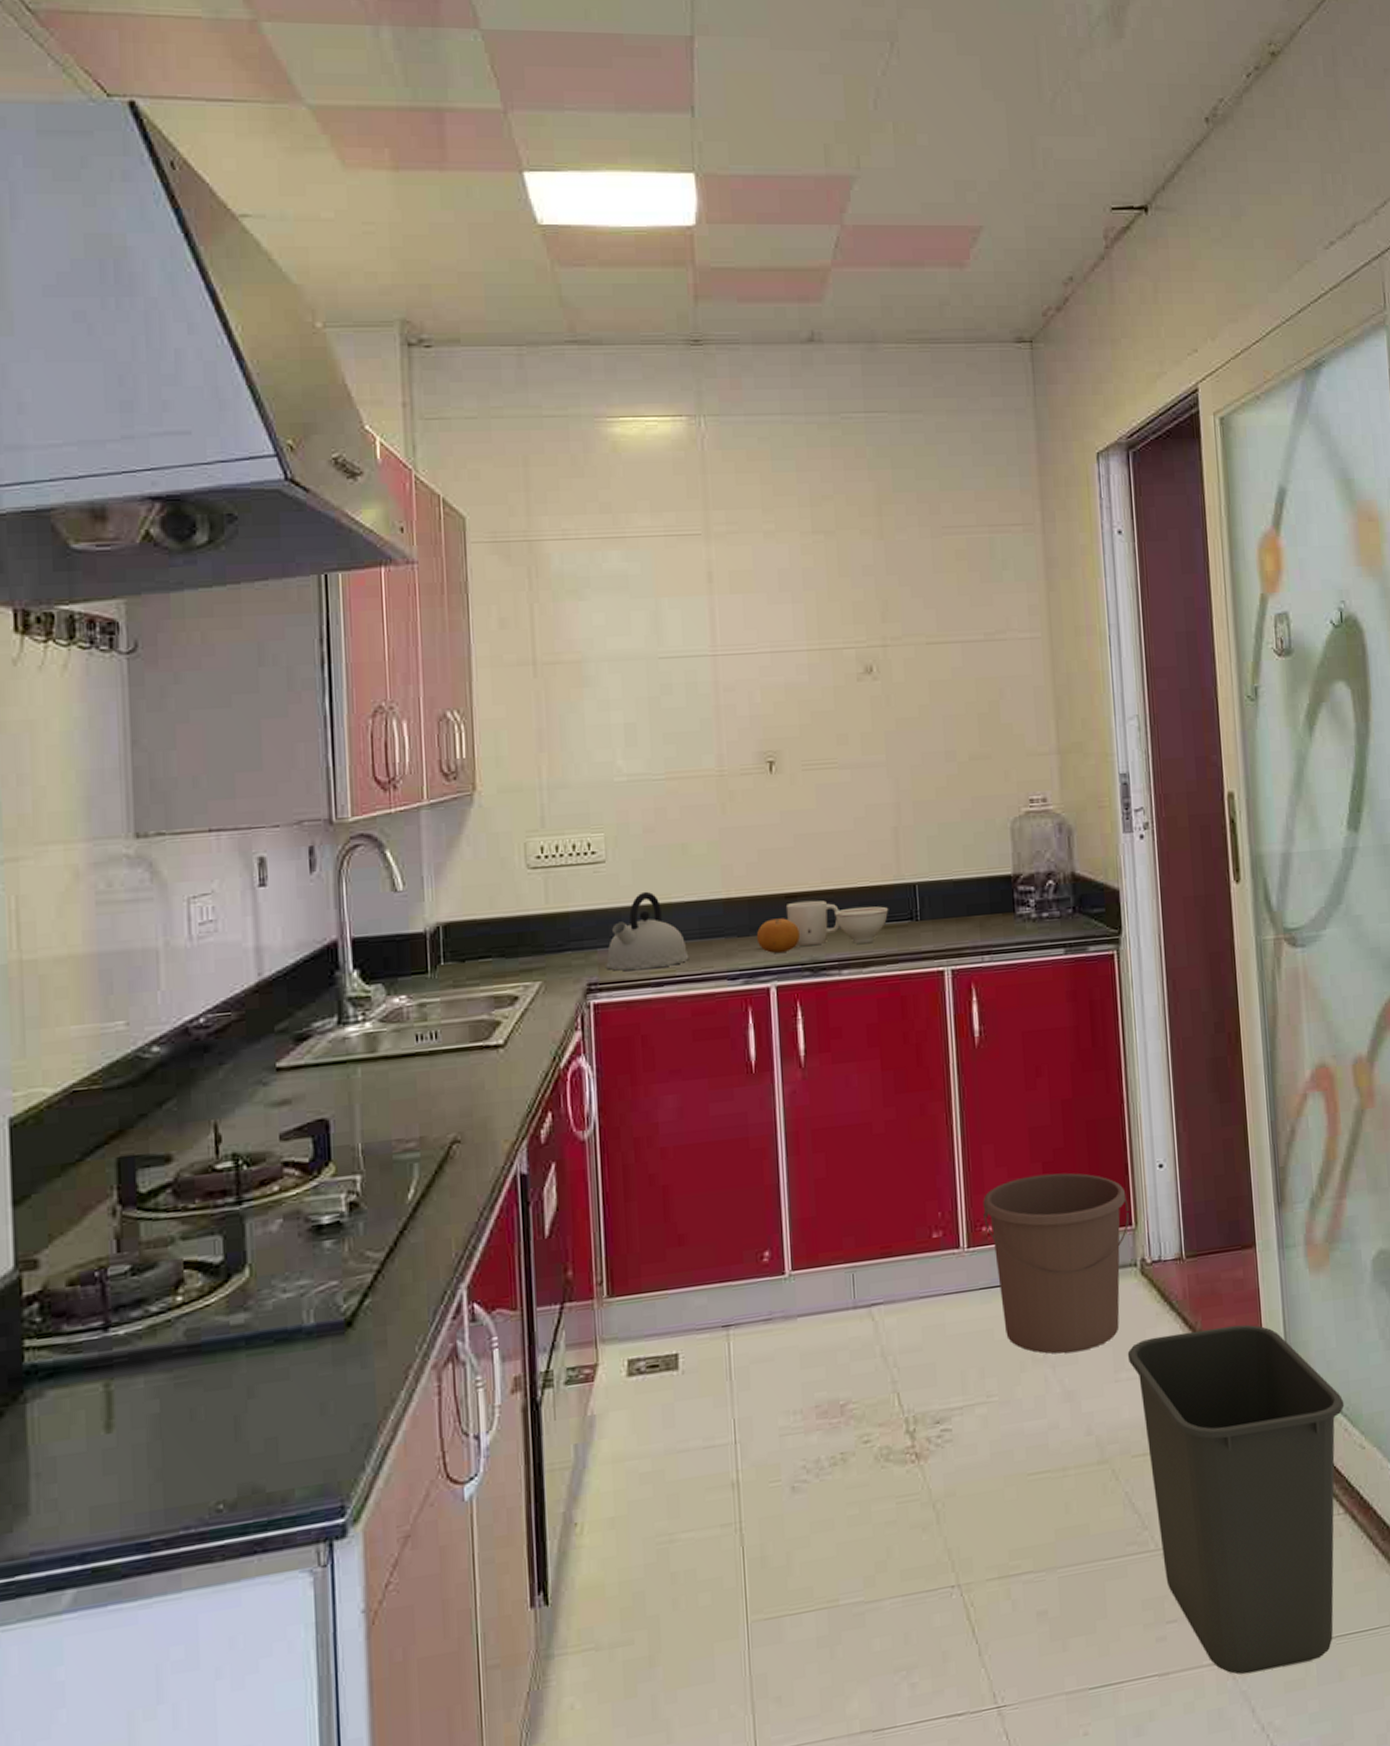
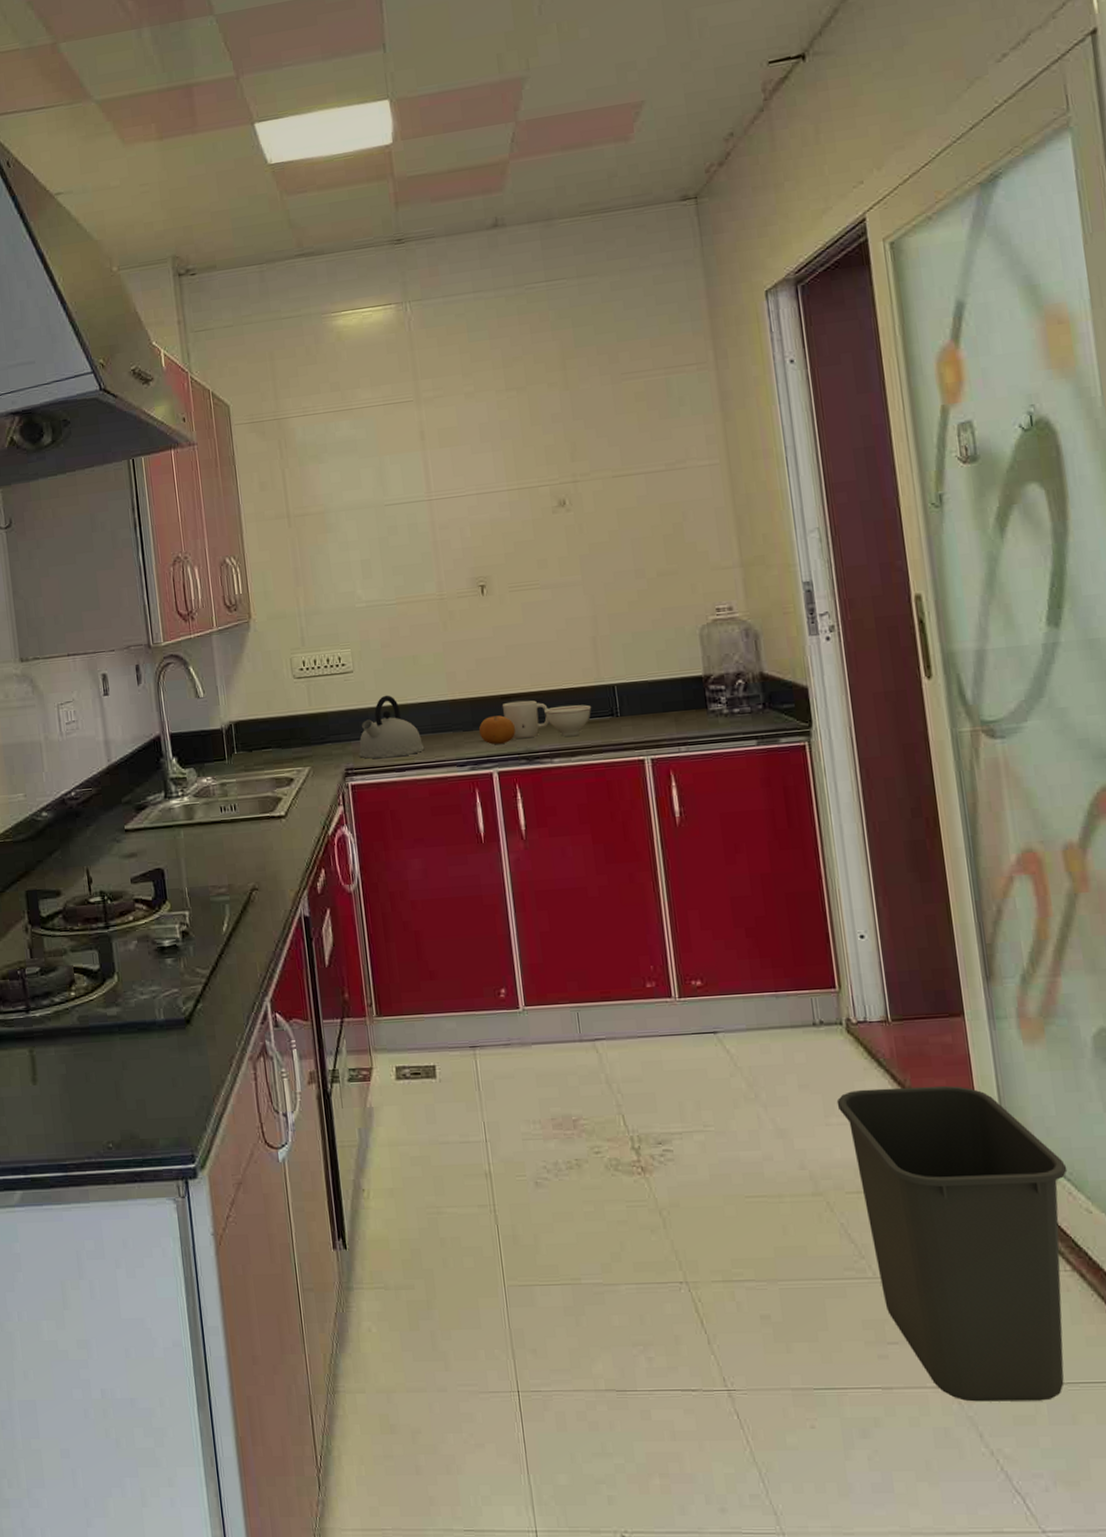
bucket: present [982,1172,1129,1354] -> none [690,938,833,1096]

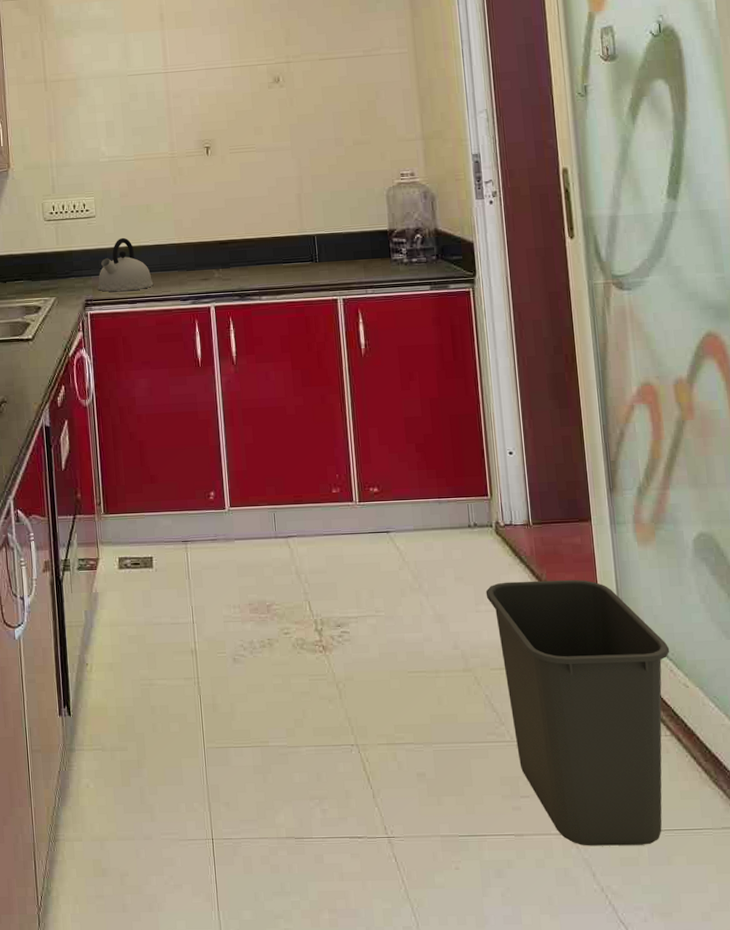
fruit: present [478,715,516,745] -> none [200,258,231,283]
mug: present [501,700,550,739] -> none [220,246,260,278]
bowl: present [544,704,592,737] -> none [255,251,295,278]

